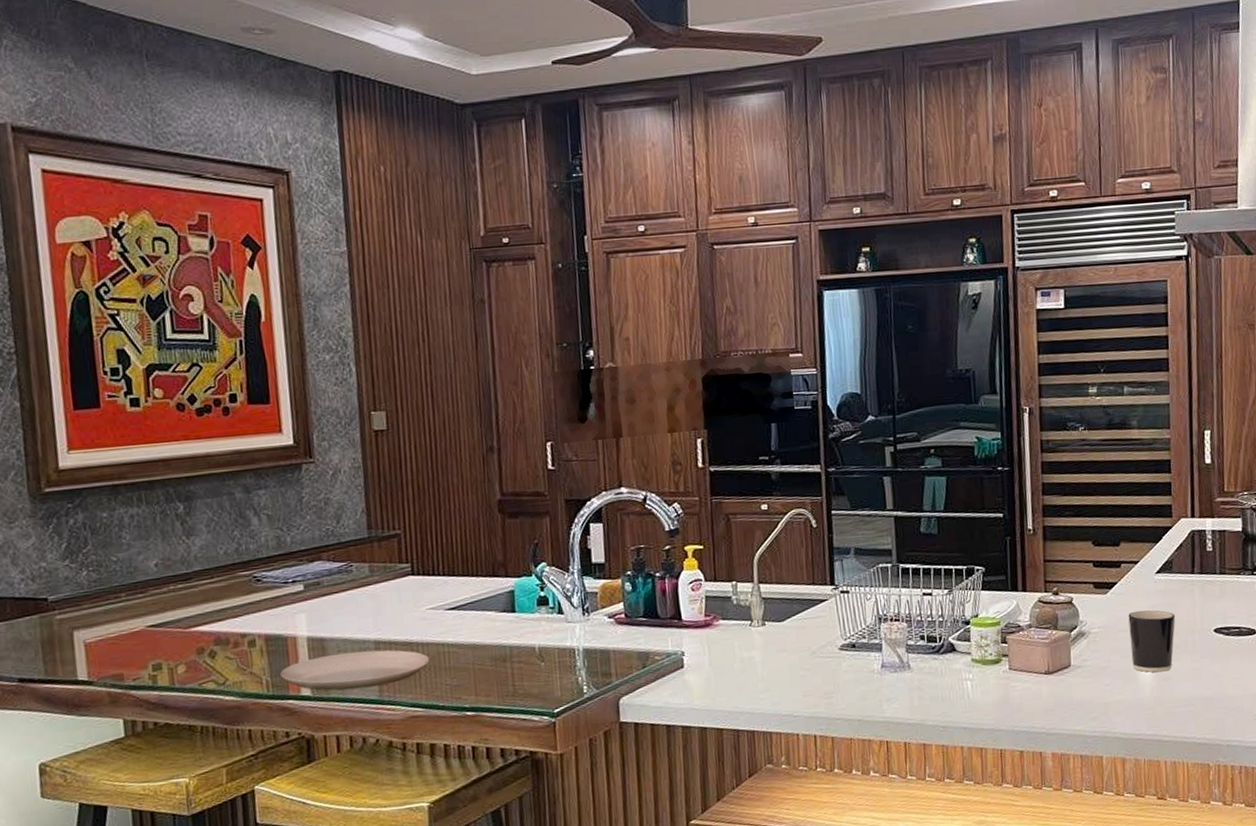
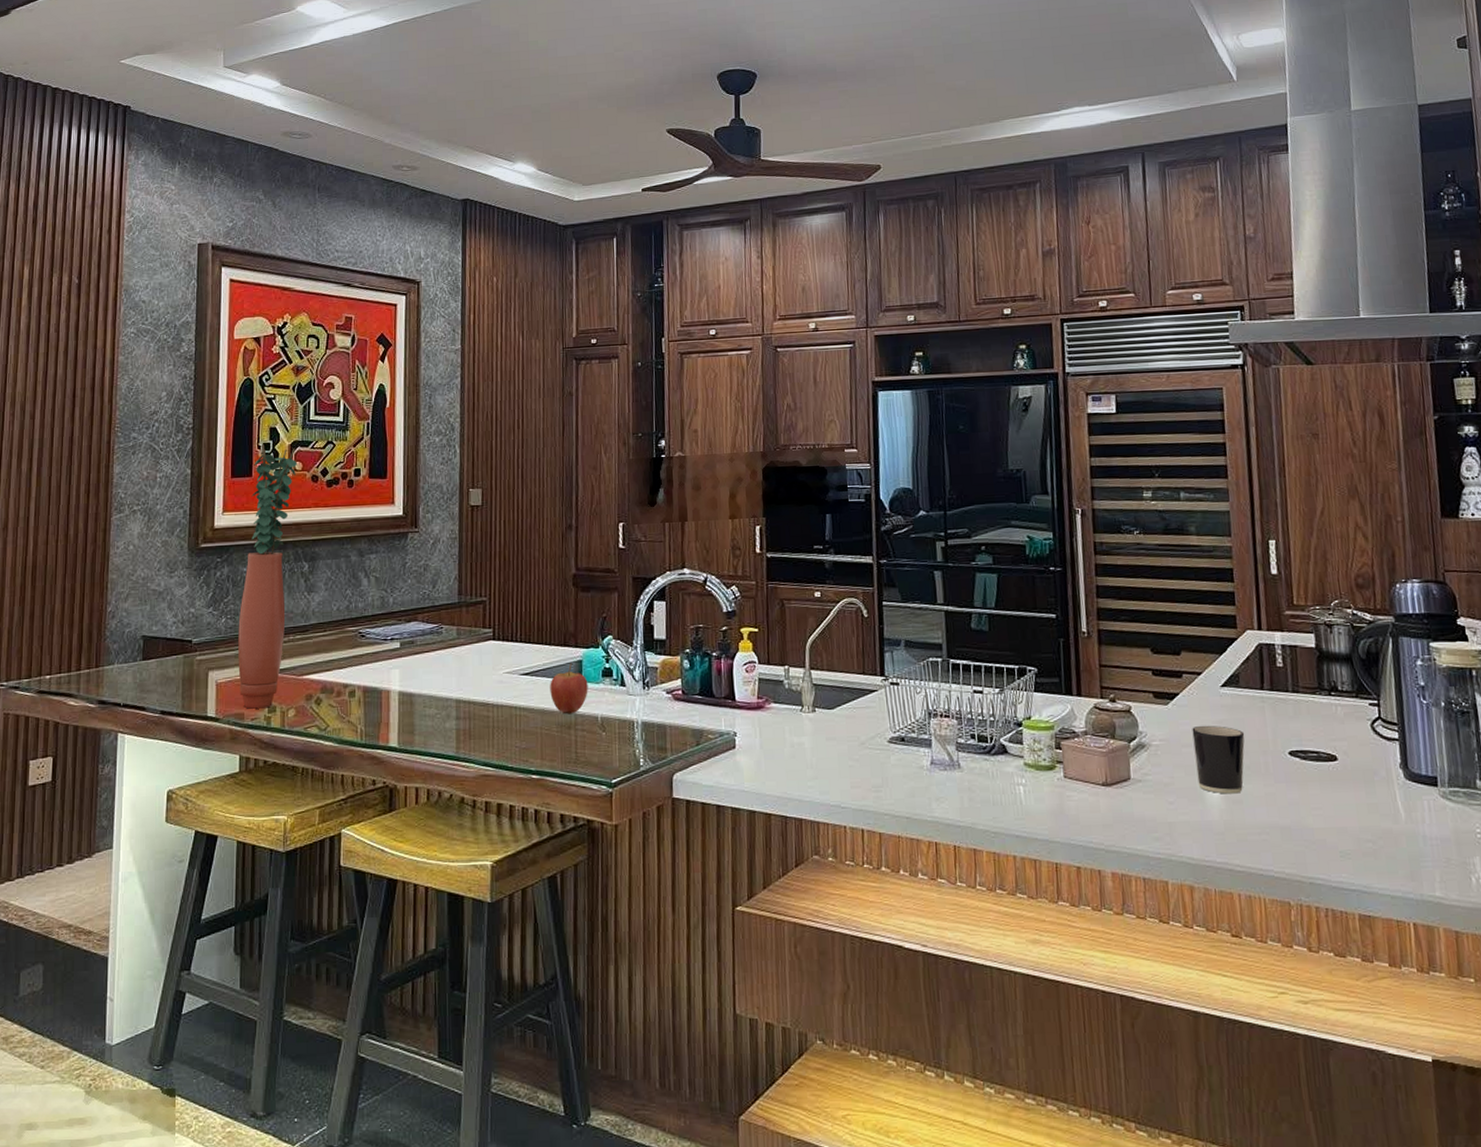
vase: none [101,369,164,669] -> present [238,444,298,709]
plate: present [280,649,430,691] -> none [373,708,503,745]
fruit: none [479,593,523,648] -> present [550,663,588,715]

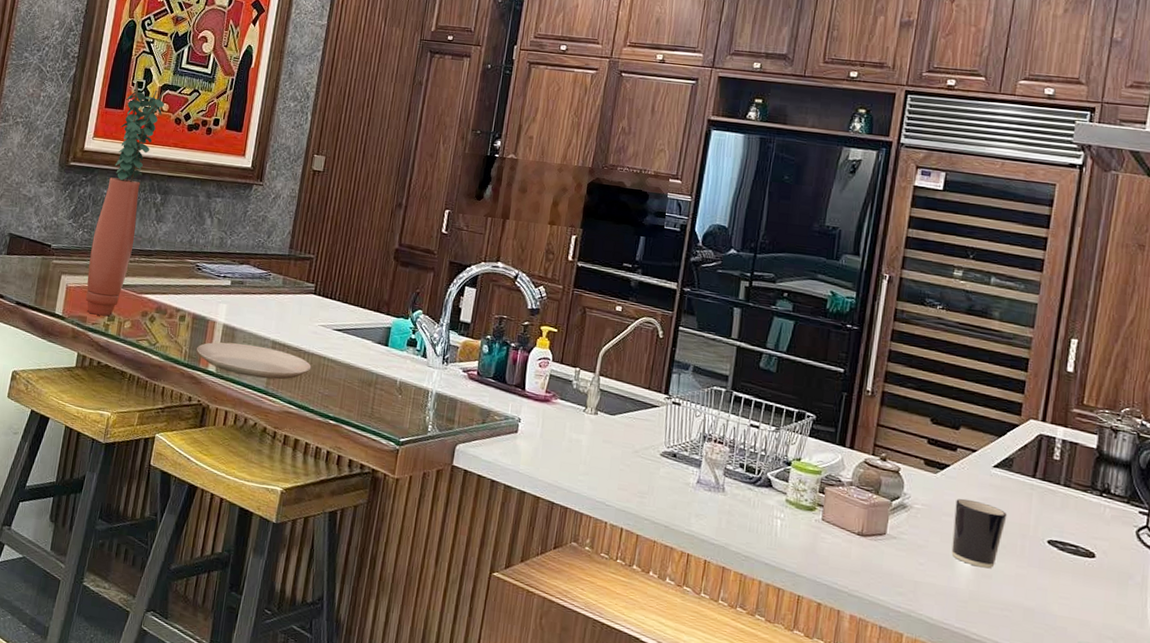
plate: none [373,708,503,745] -> present [196,342,312,380]
fruit: present [550,663,588,715] -> none [357,327,393,374]

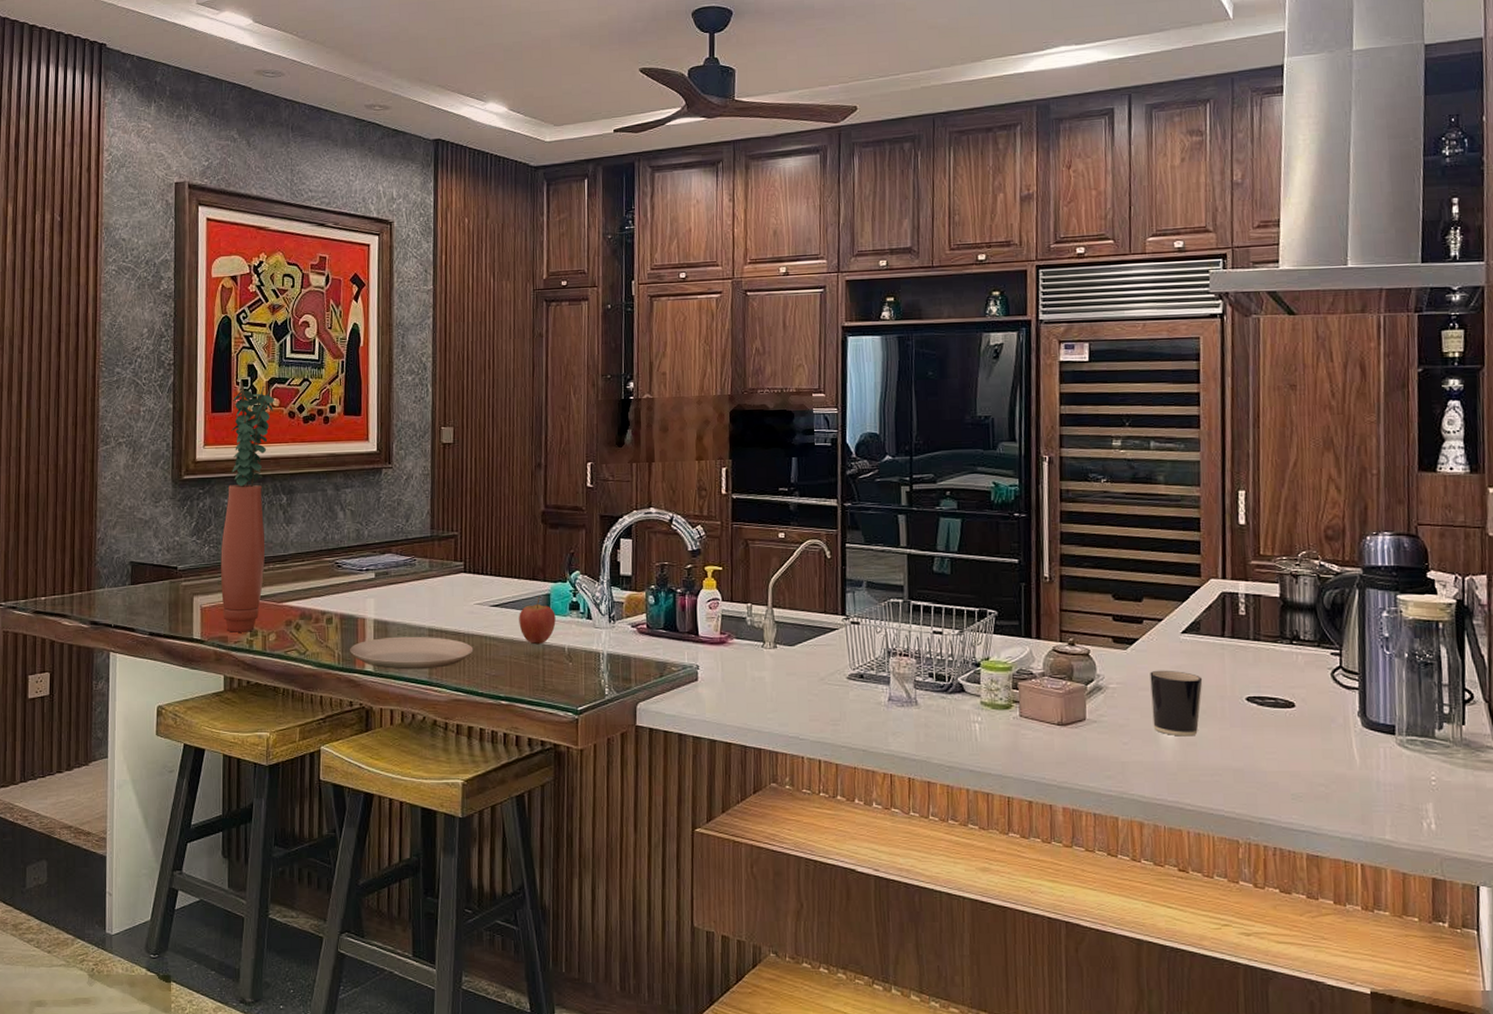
fruit: none [357,327,393,374] -> present [519,596,556,645]

